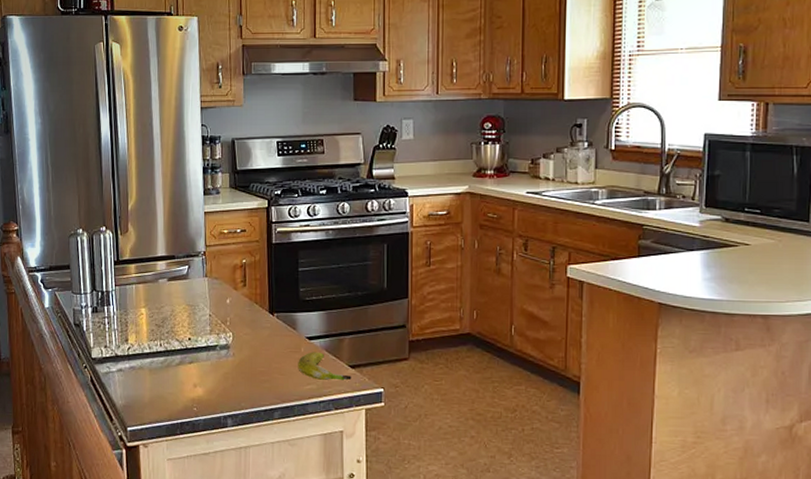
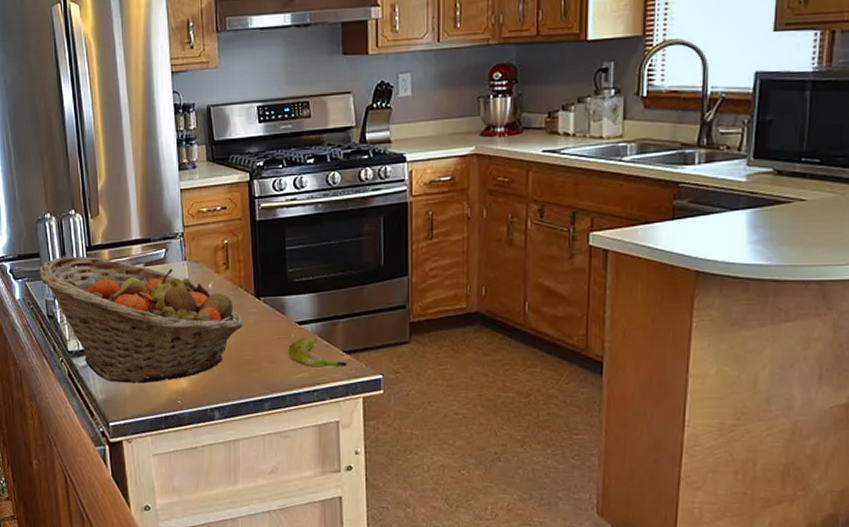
fruit basket: none [68,268,258,391] -> present [38,256,243,384]

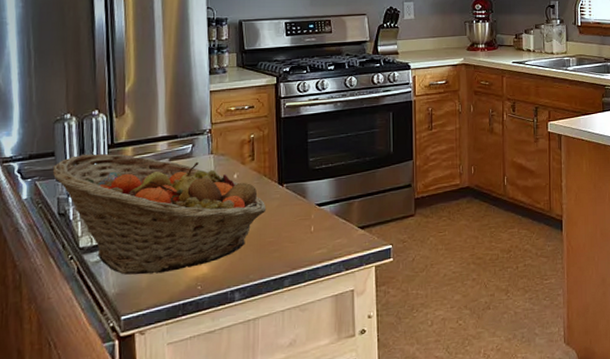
banana: present [288,337,347,368] -> none [308,217,361,244]

